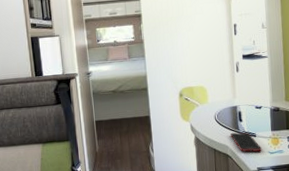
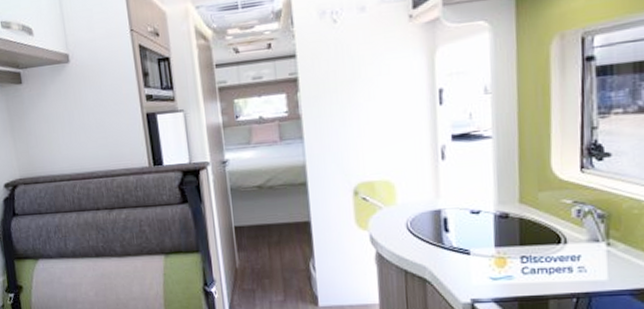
cell phone: present [230,132,263,152] -> none [429,248,480,277]

